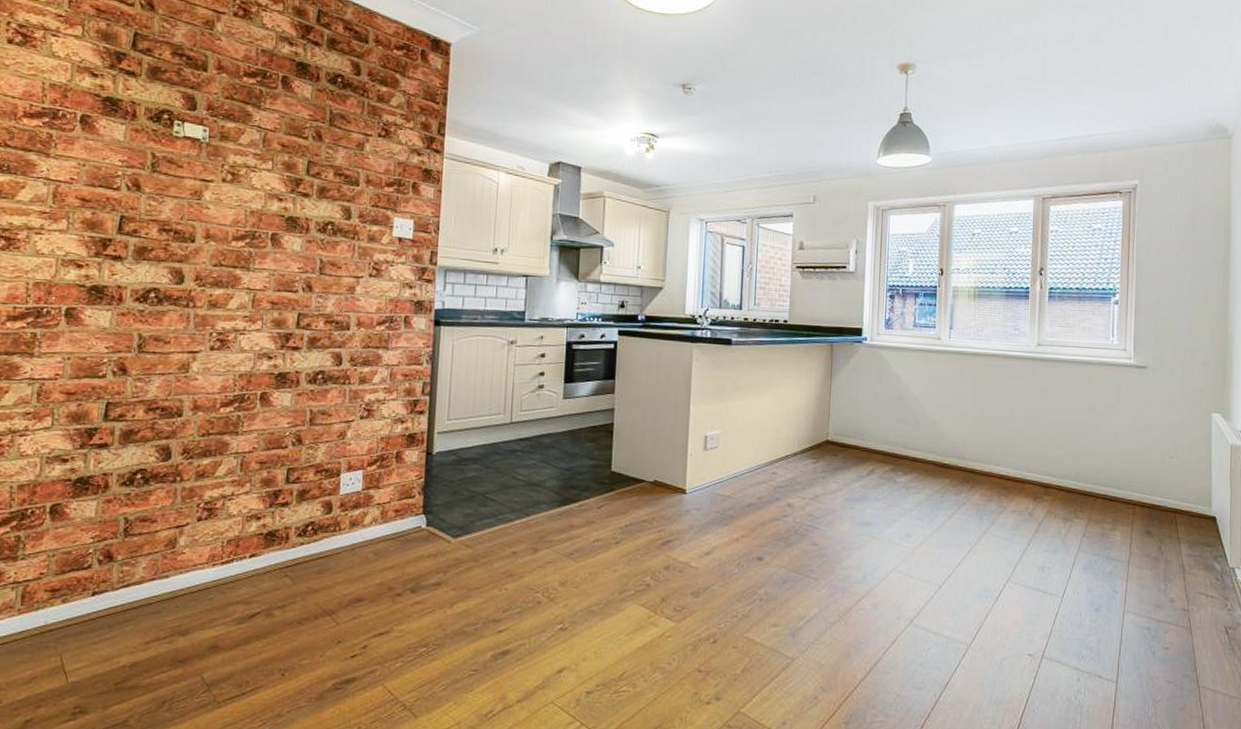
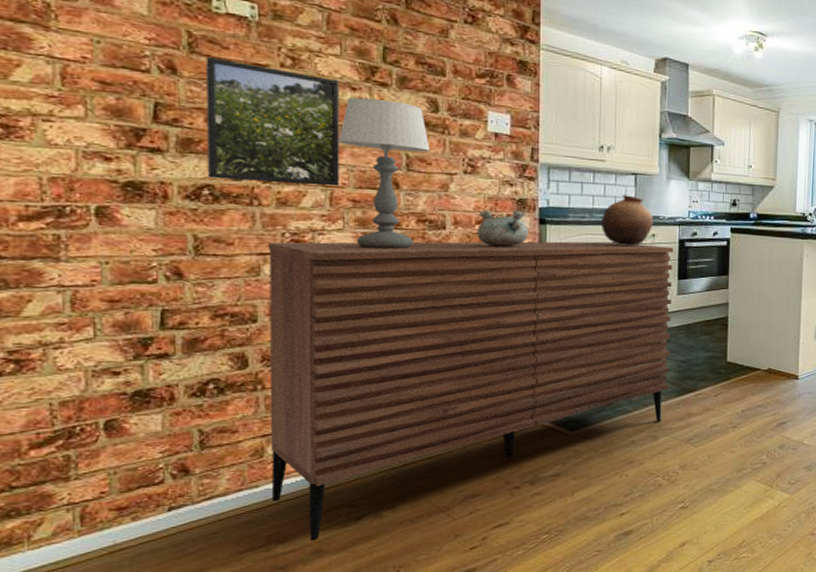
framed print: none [154,174,269,289] -> present [206,56,340,186]
sideboard: none [178,341,561,636] -> present [267,241,674,541]
table lamp: none [263,207,341,349] -> present [338,97,430,249]
decorative bowl: none [377,312,423,348] -> present [477,210,528,247]
pottery: none [491,296,542,348] -> present [600,195,654,246]

